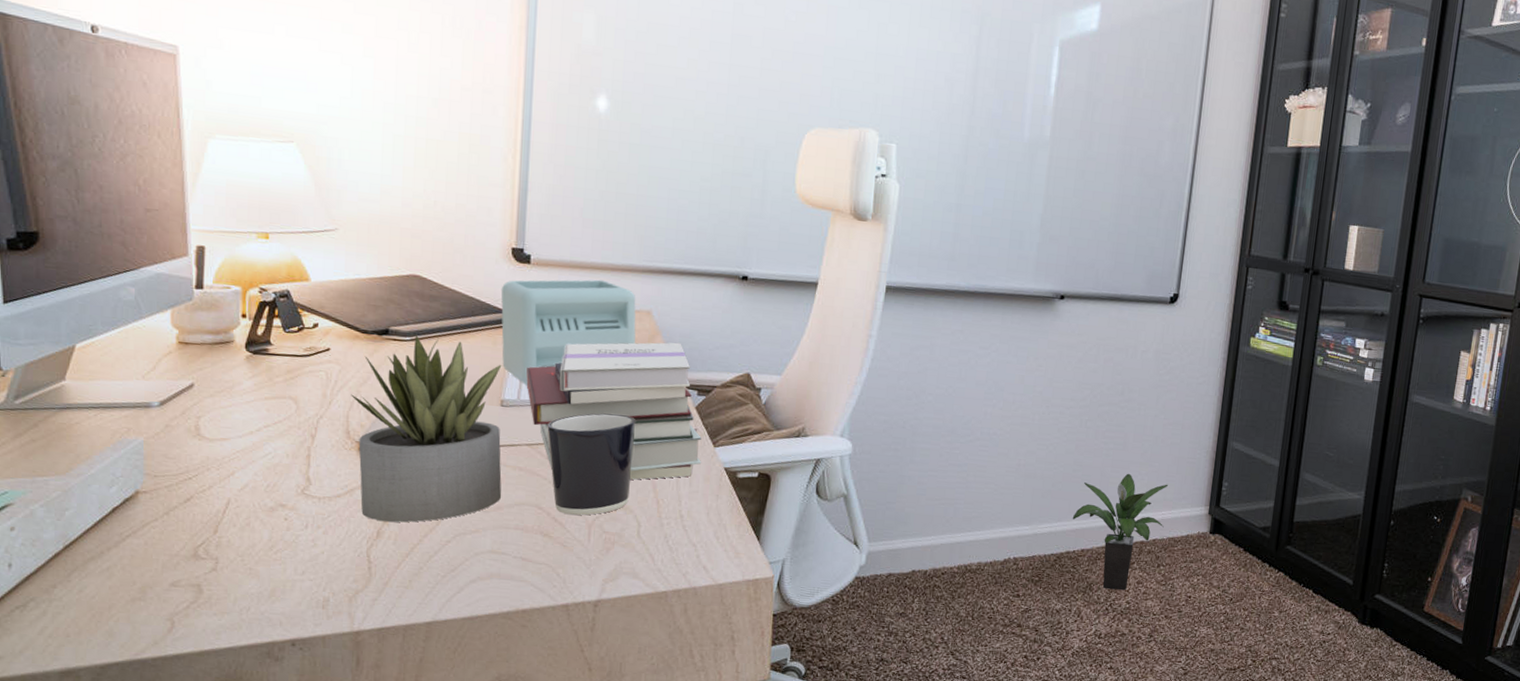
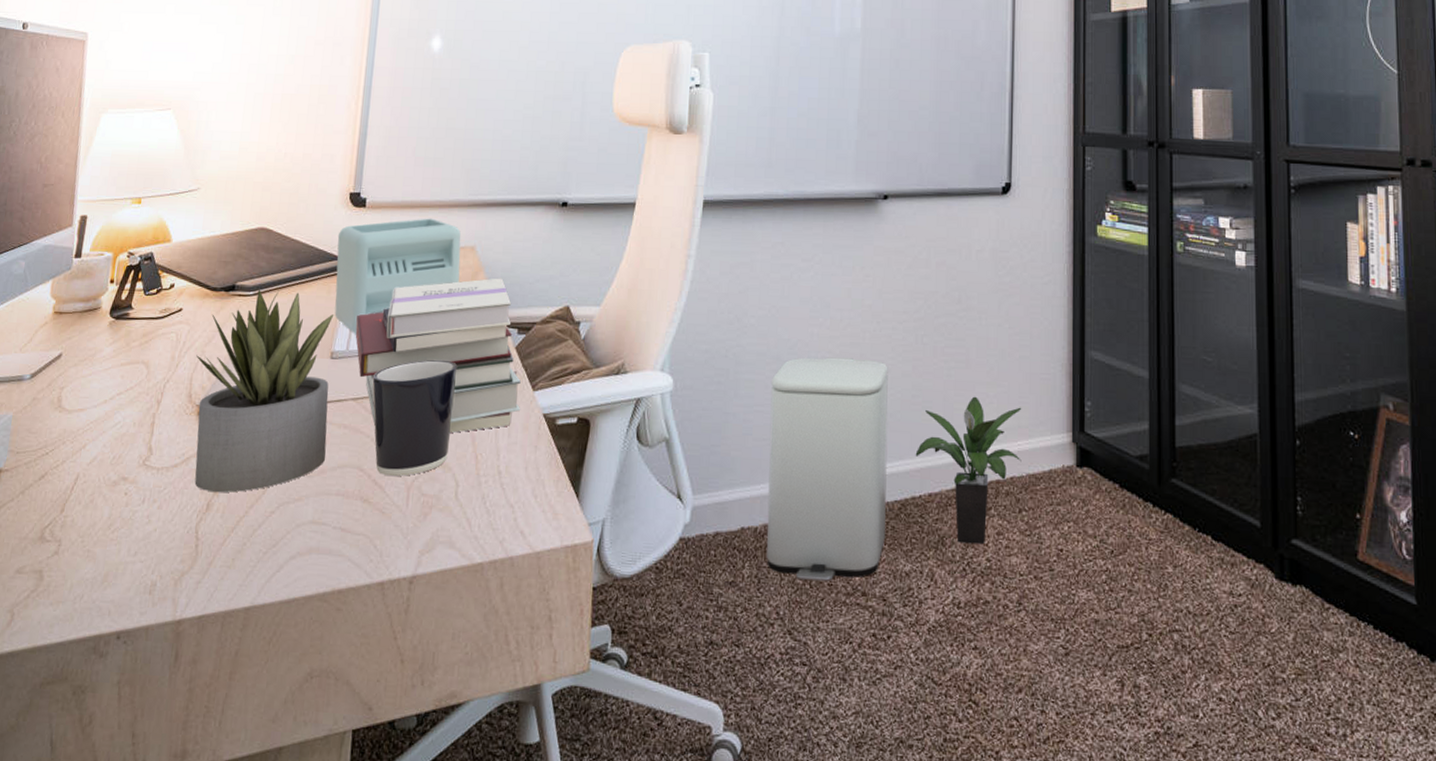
pedal bin: none [934,432,1054,616] -> present [766,357,888,582]

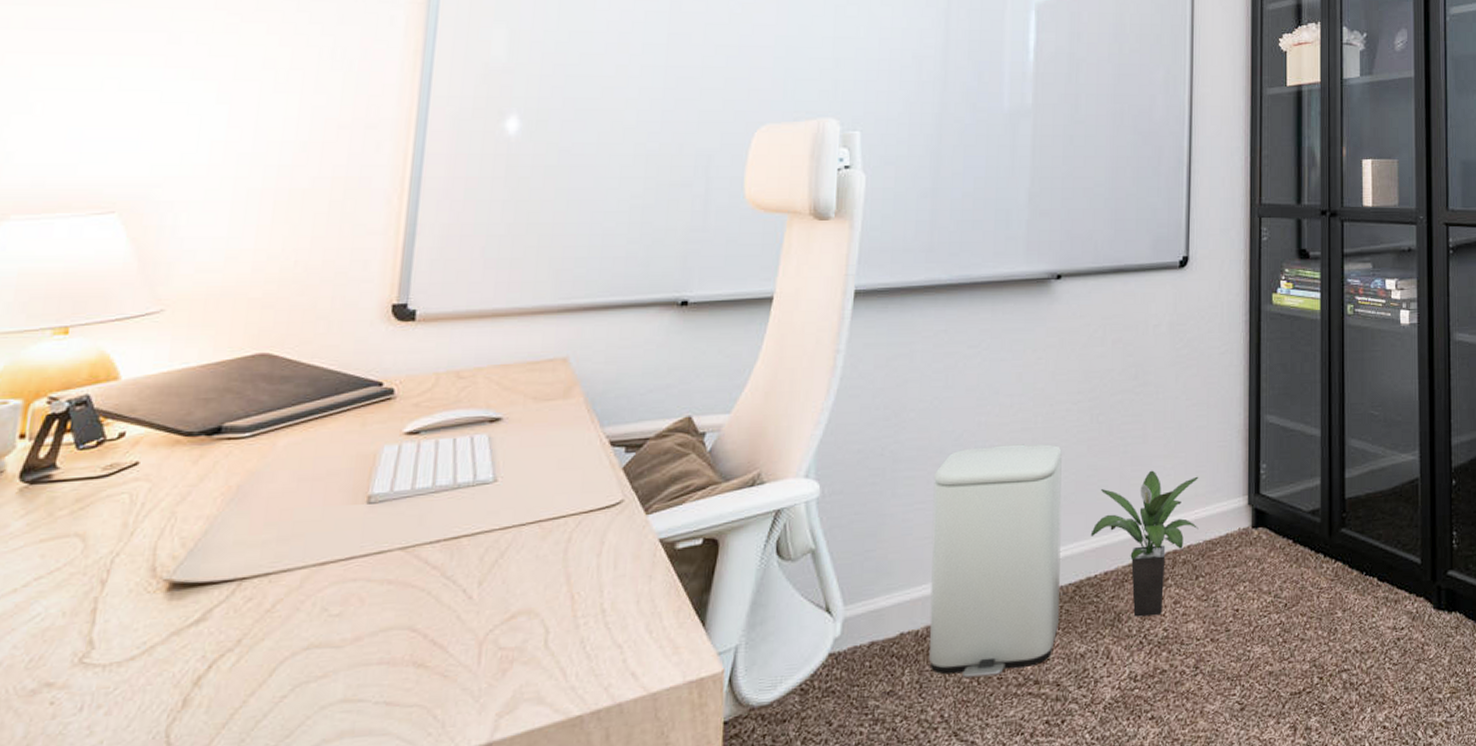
succulent plant: present [194,289,334,493] -> none [162,428,372,684]
desk organizer: present [334,218,461,334] -> none [372,328,549,472]
books: present [355,278,521,433] -> none [402,391,631,576]
mug: present [372,359,458,477] -> none [427,490,546,633]

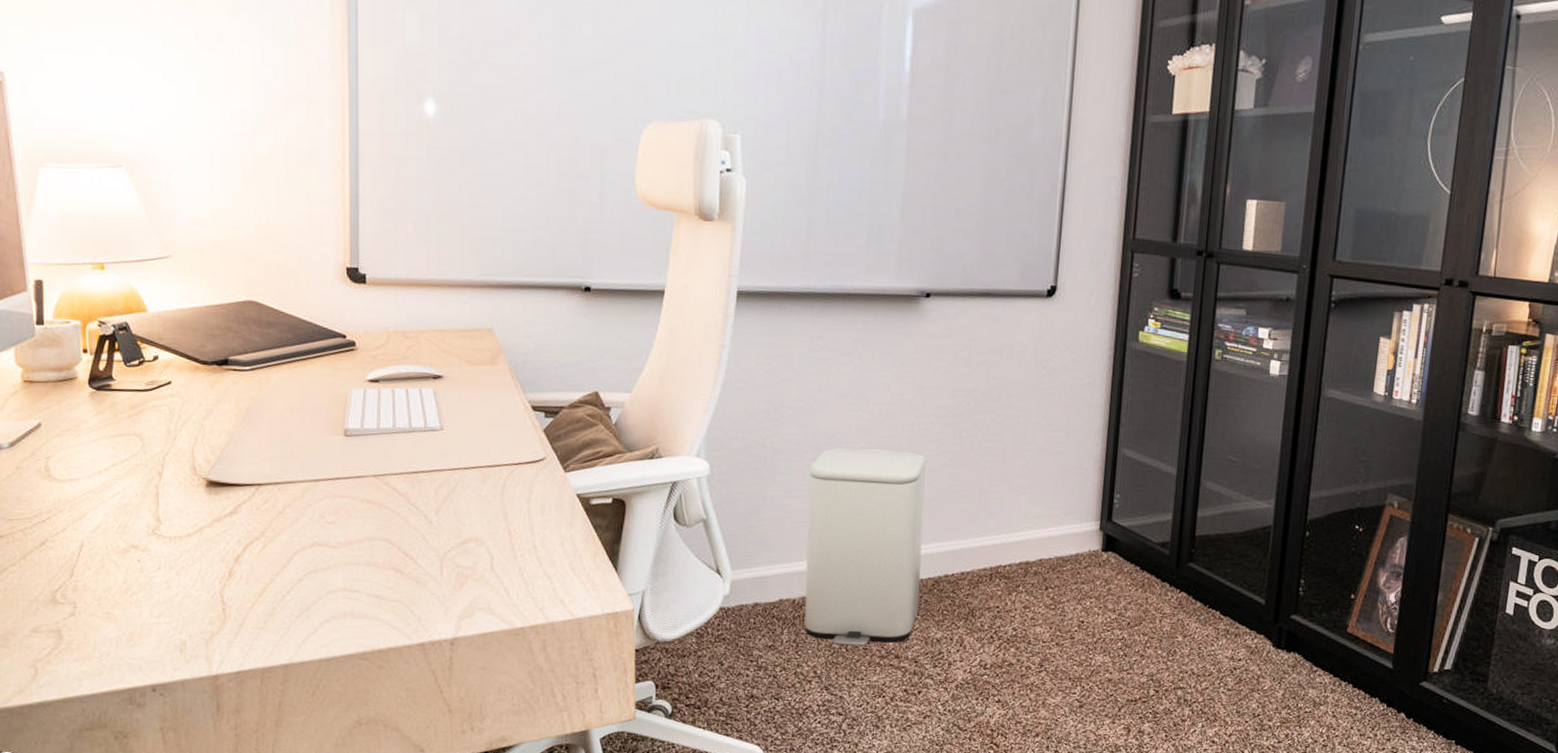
potted plant: present [1090,470,1199,617] -> none [949,487,1054,616]

